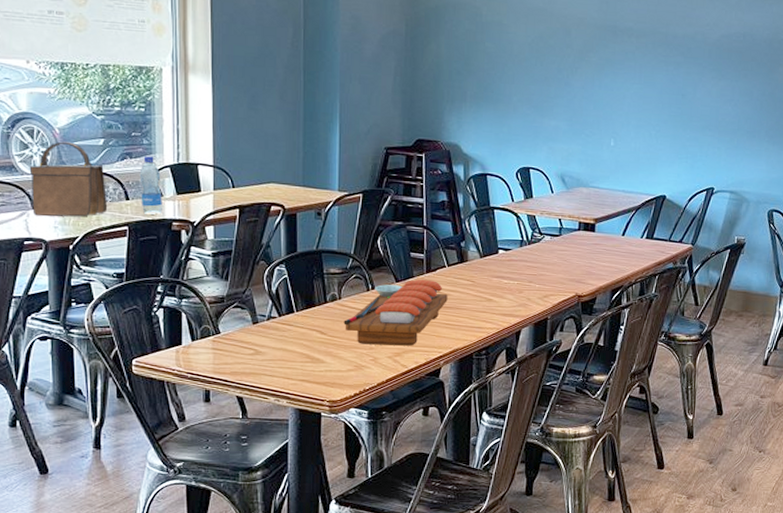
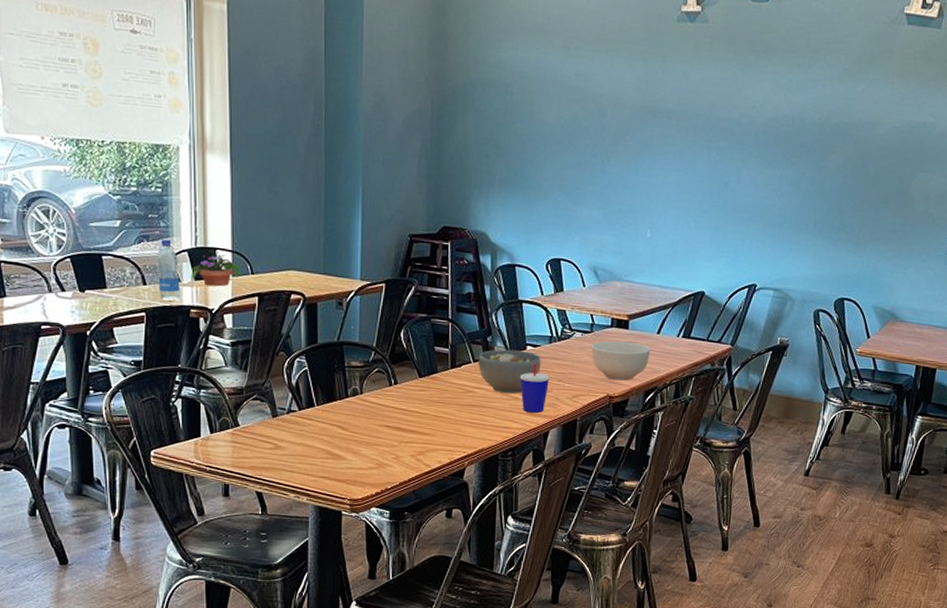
handbag: present [29,141,108,217] -> none [45,222,125,302]
potted flower: none [174,167,221,200] -> present [192,252,240,287]
sushi platter: present [343,279,448,346] -> none [365,374,473,445]
soup bowl: none [452,253,513,295] -> present [478,349,541,394]
beverage cup: none [492,266,520,314] -> present [519,363,549,413]
bowl: none [560,243,617,280] -> present [591,340,651,381]

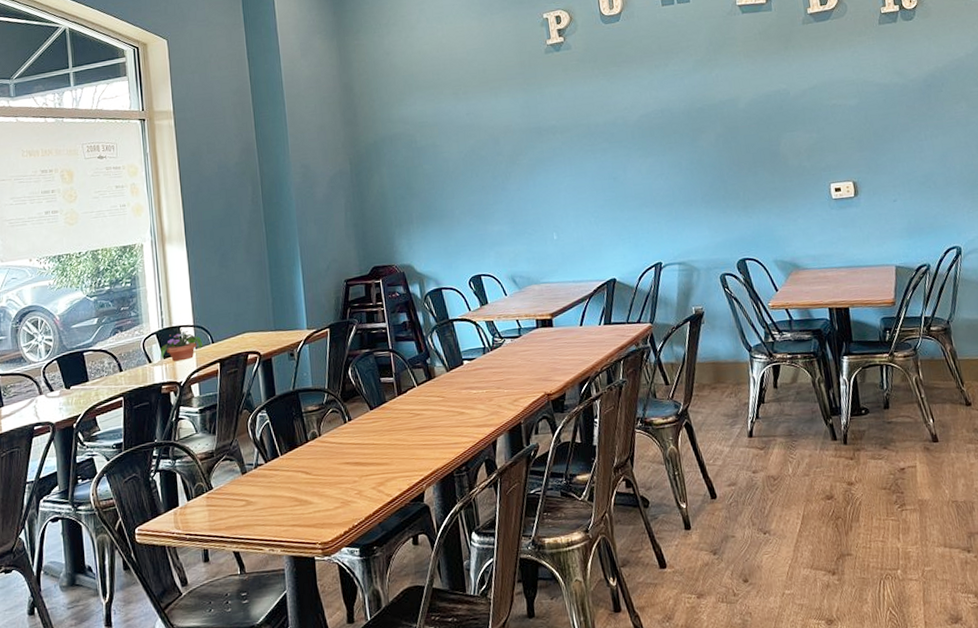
bottle: present [156,239,180,301] -> none [130,326,152,382]
soup bowl: present [478,349,541,394] -> none [421,366,480,410]
beverage cup: present [519,363,549,413] -> none [461,375,490,425]
bowl: present [591,340,651,381] -> none [522,338,578,378]

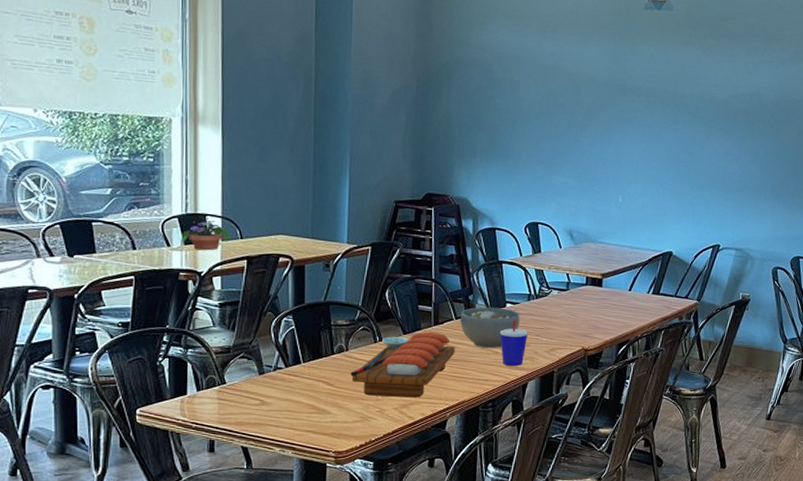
sushi platter: none [326,402,422,479] -> present [350,331,455,398]
soup bowl: none [421,366,480,410] -> present [460,307,520,348]
beverage cup: none [461,375,490,425] -> present [499,319,528,367]

